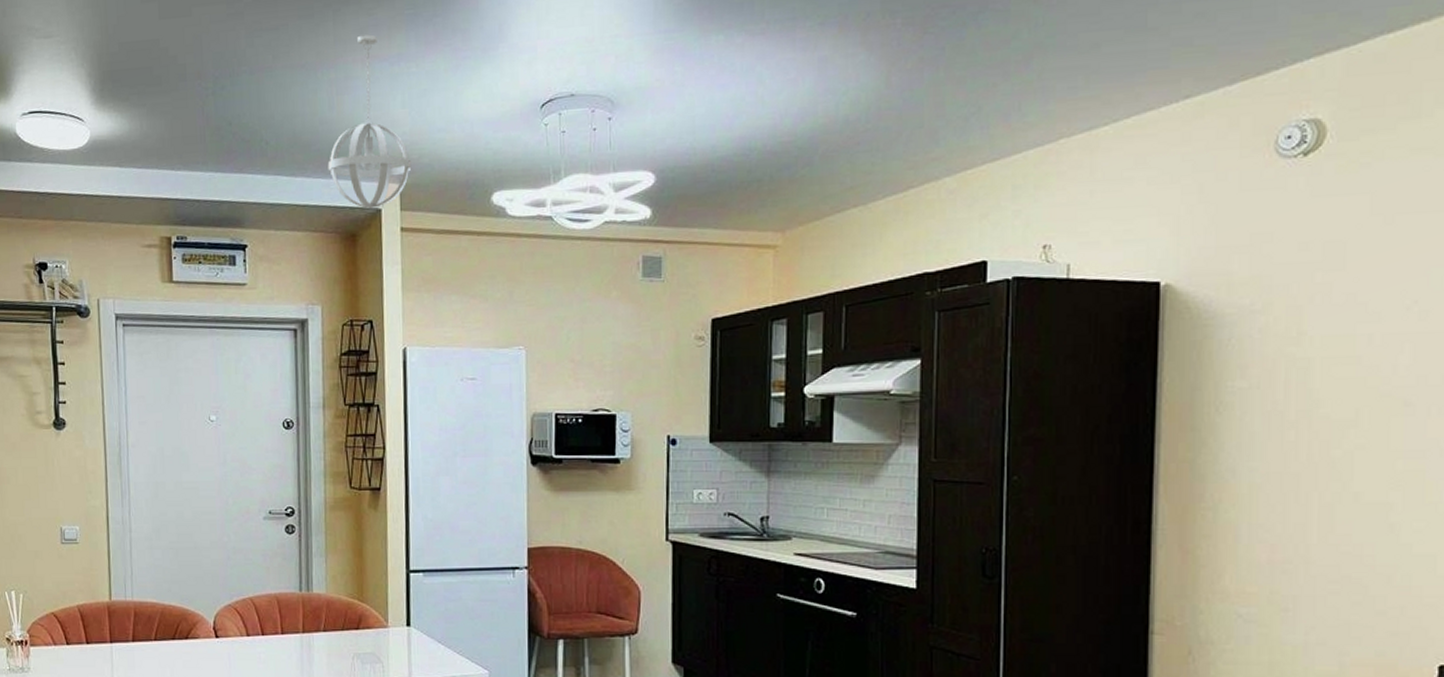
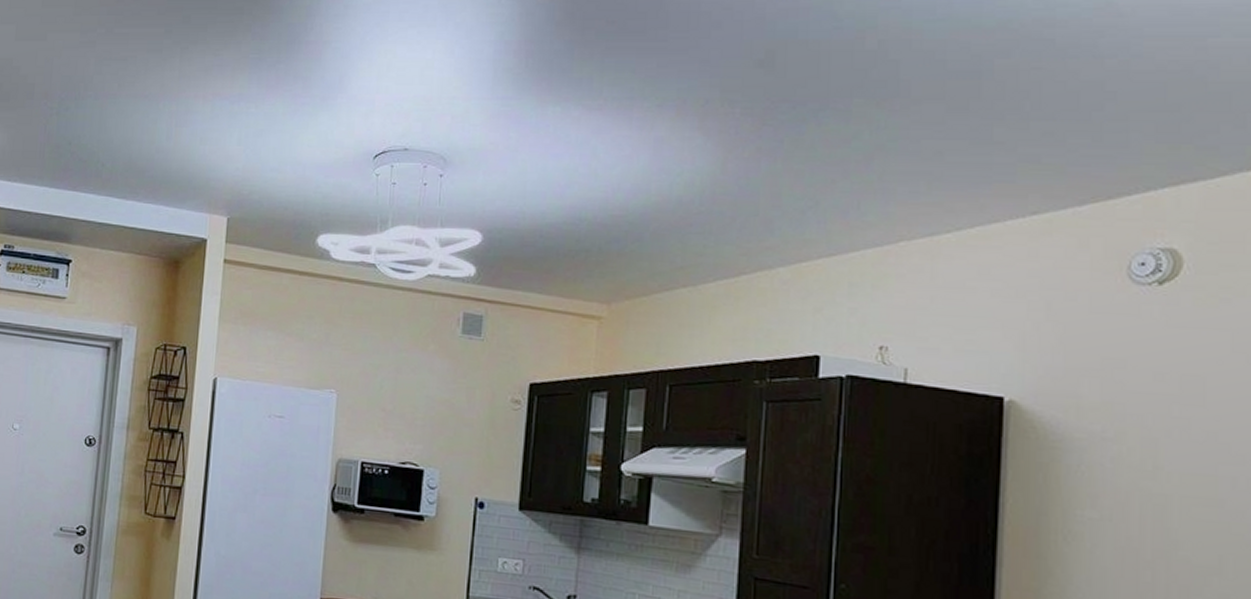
pendant light: present [327,34,412,210] -> none [159,73,242,239]

